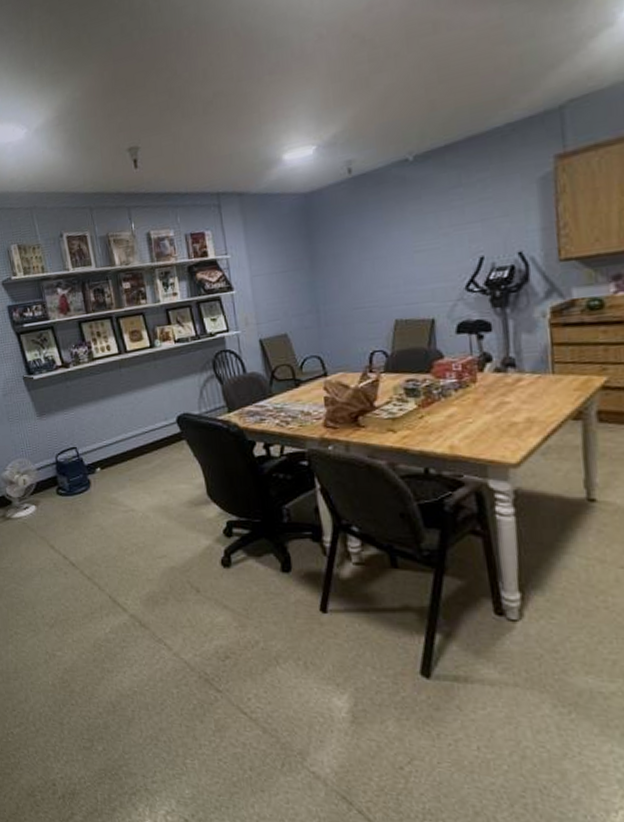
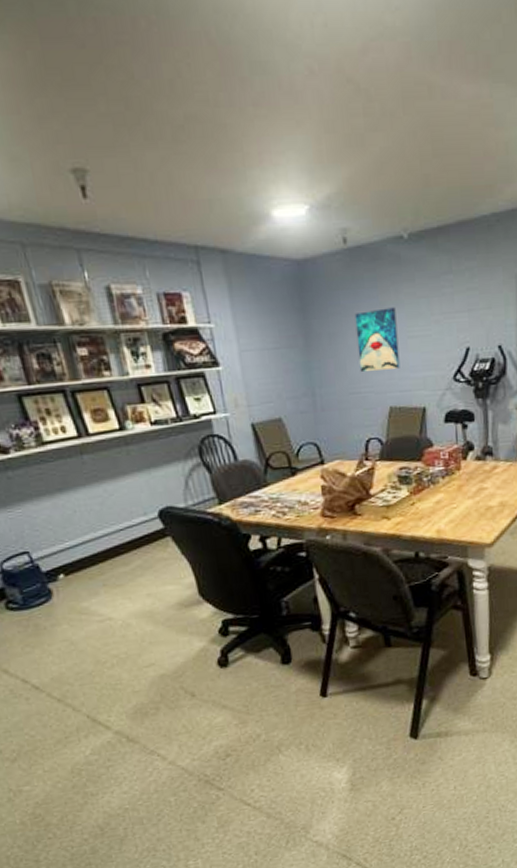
wall art: none [359,225,406,289] -> present [354,307,400,373]

